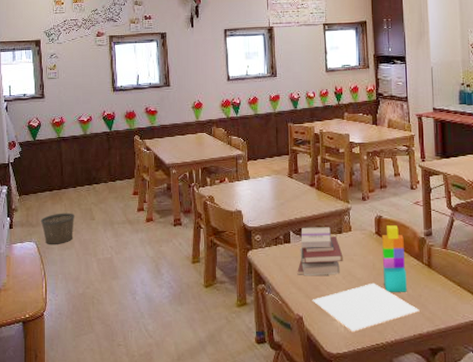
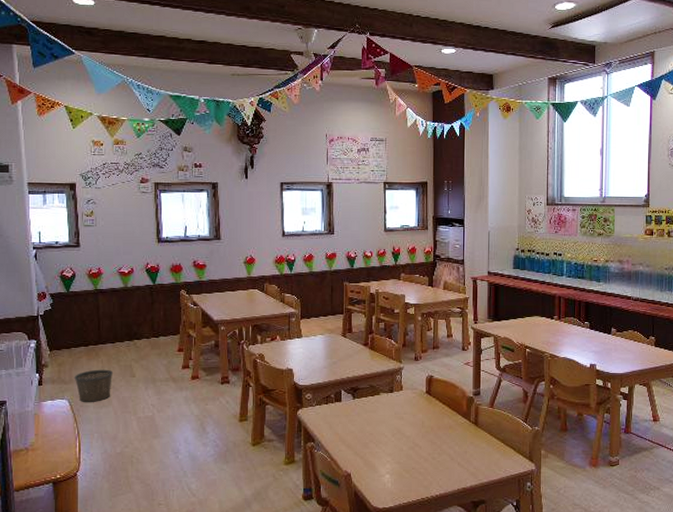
books: present [297,227,343,275] -> none [347,386,393,433]
paper sheet: present [312,282,420,331] -> none [360,440,465,487]
toy blocks: present [381,225,407,292] -> none [431,385,454,449]

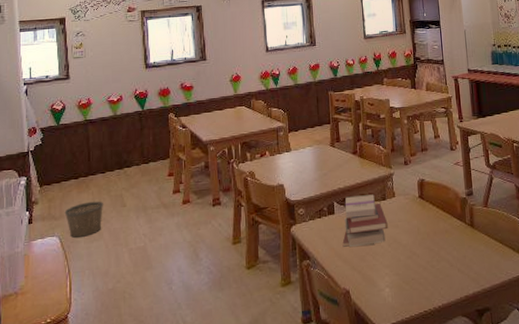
books: none [347,386,393,433] -> present [342,194,388,247]

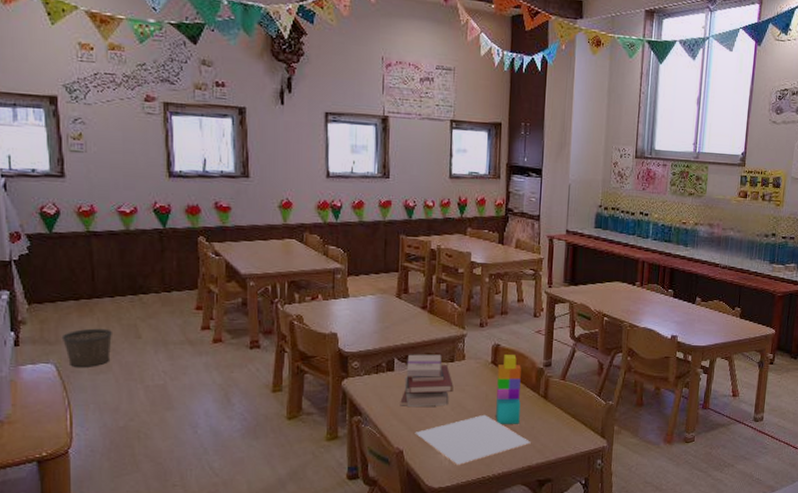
paper sheet: none [358,247,465,301] -> present [415,414,531,465]
toy blocks: none [424,187,452,256] -> present [496,355,521,424]

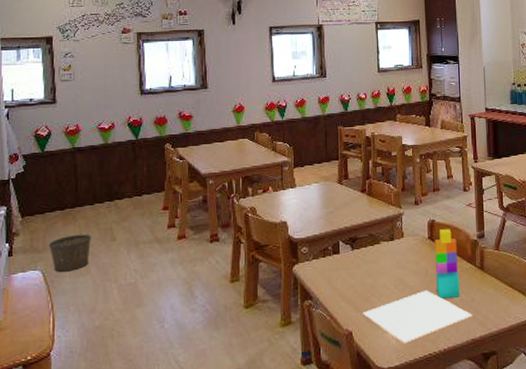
books: present [400,354,454,407] -> none [346,234,395,288]

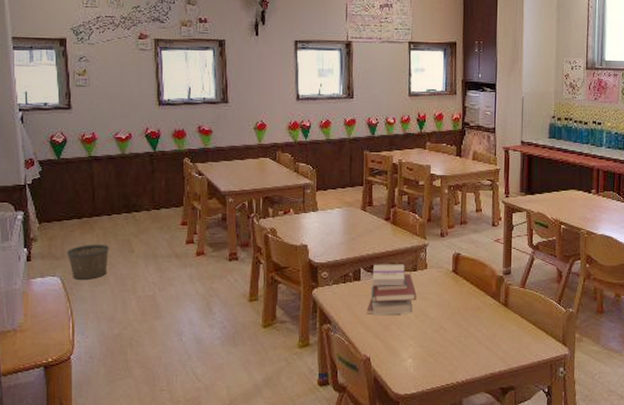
books: none [346,234,395,288] -> present [366,264,417,315]
paper sheet: present [362,290,472,343] -> none [381,322,493,372]
toy blocks: present [434,229,460,299] -> none [458,263,482,332]

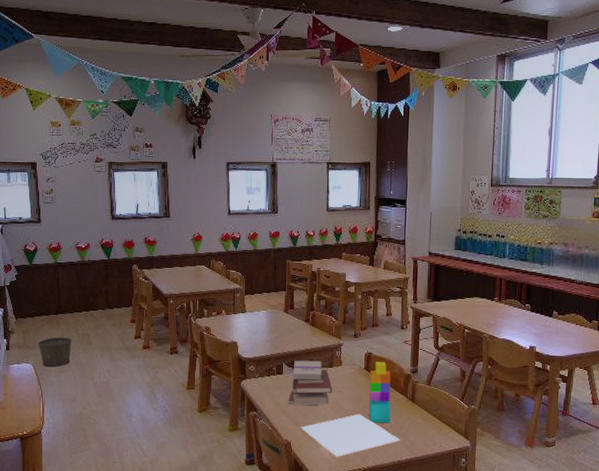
paper sheet: none [381,322,493,372] -> present [300,413,401,457]
toy blocks: none [458,263,482,332] -> present [369,362,391,423]

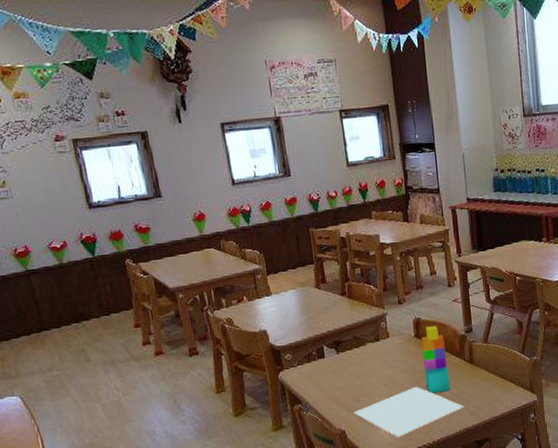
basket: present [37,337,73,367] -> none [20,357,67,396]
books: present [288,360,332,405] -> none [335,336,383,390]

